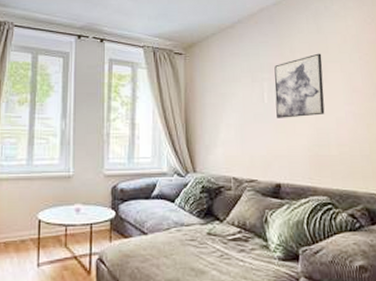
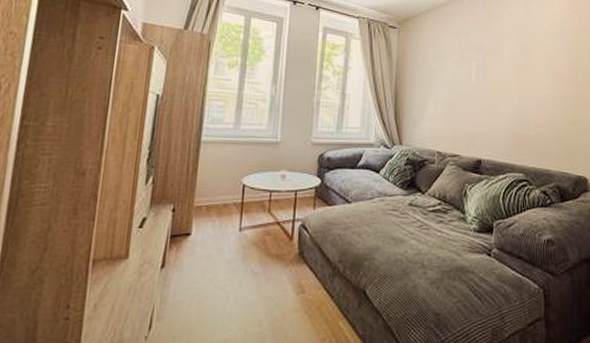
wall art: present [274,53,325,118] -> none [482,36,529,97]

